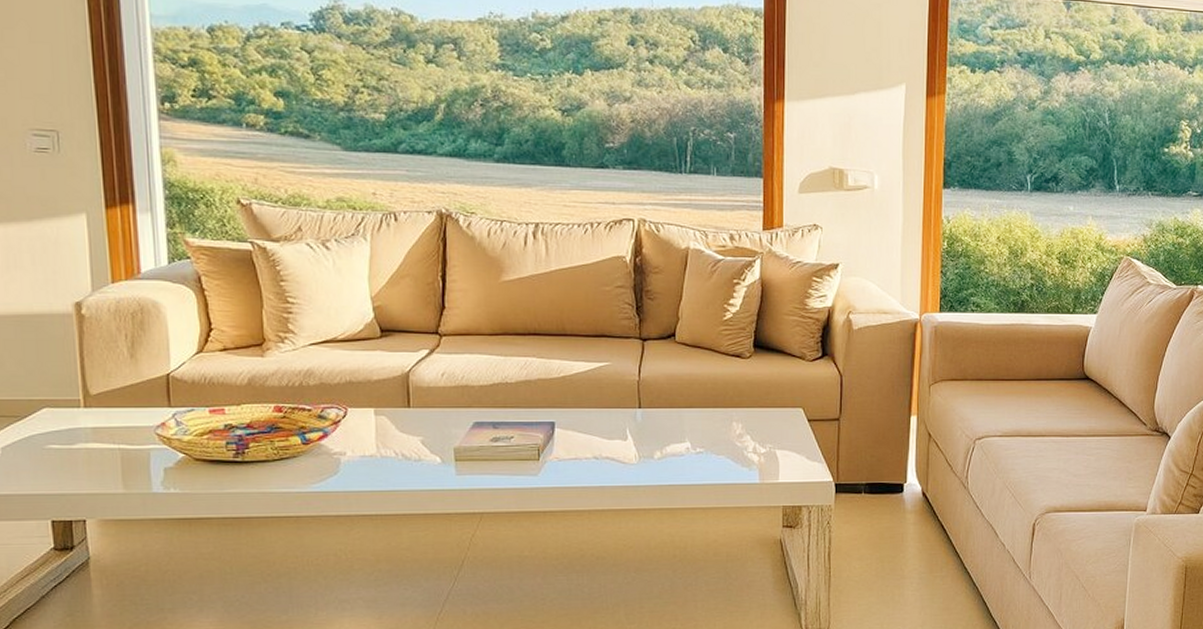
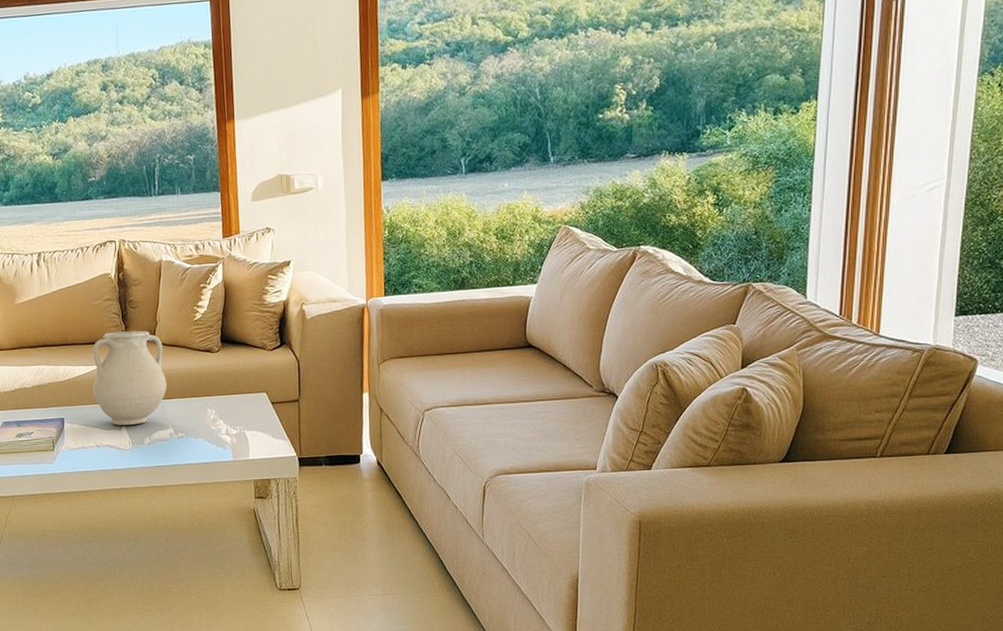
vase: none [594,325,687,436] -> present [92,330,167,426]

